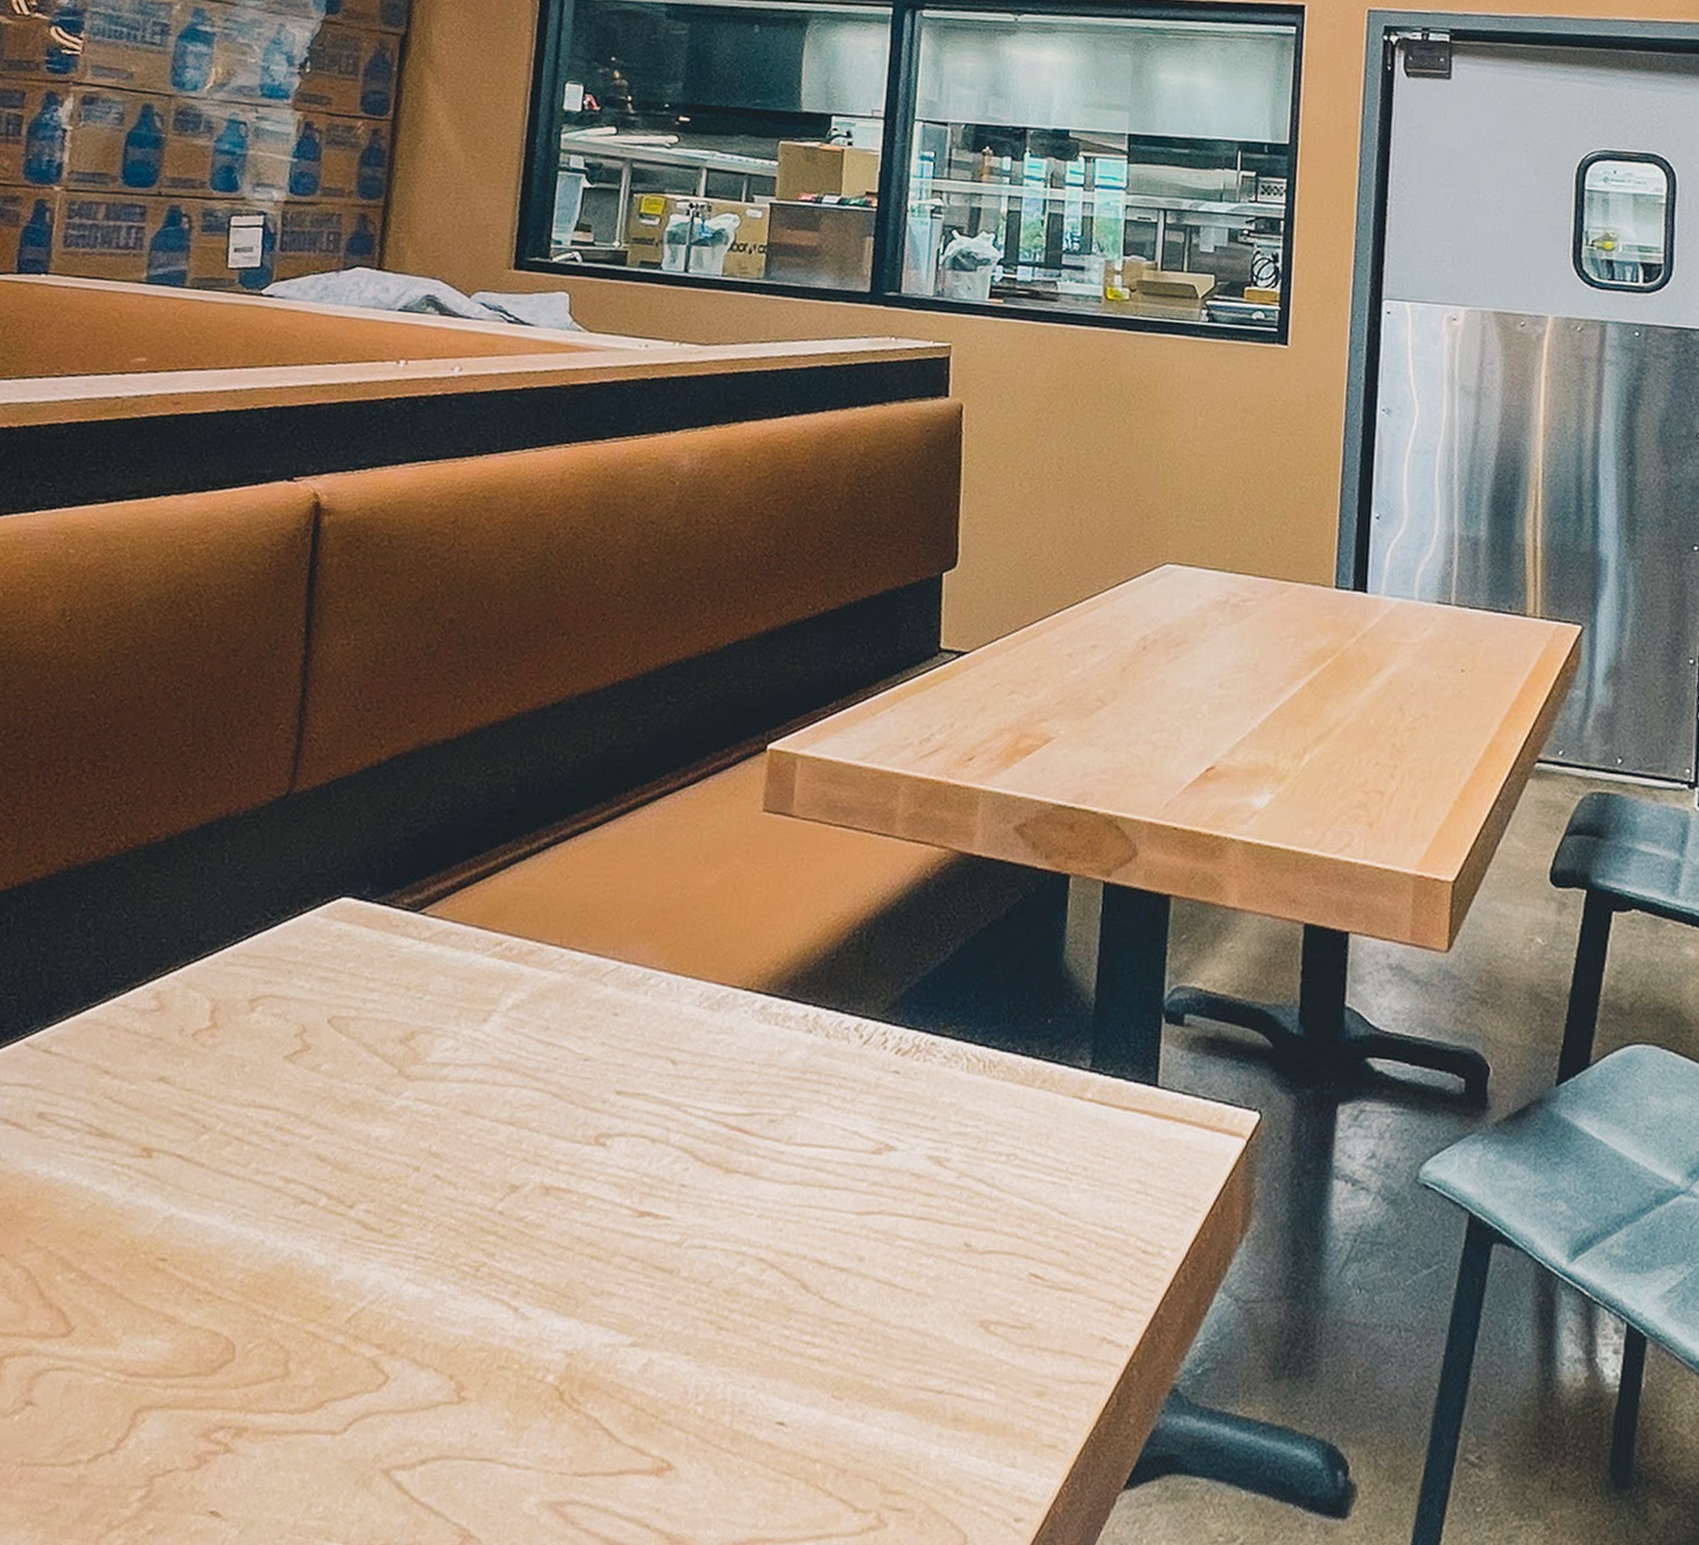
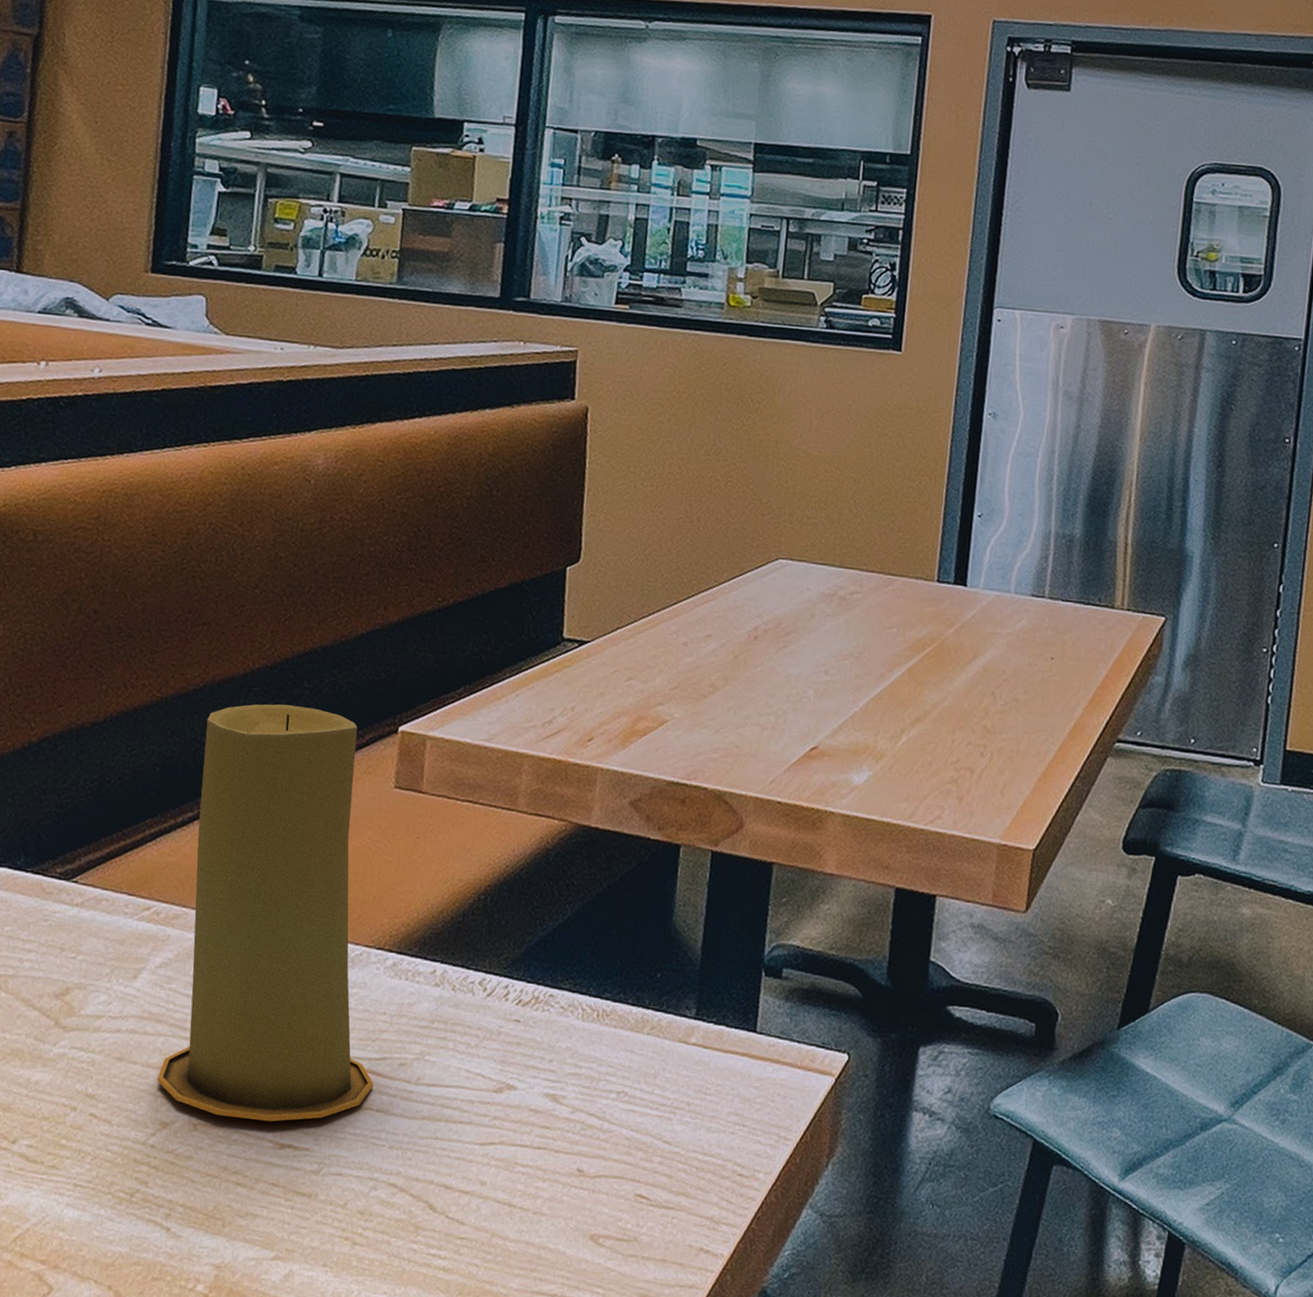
candle: none [507,719,741,1186] -> present [157,704,374,1122]

